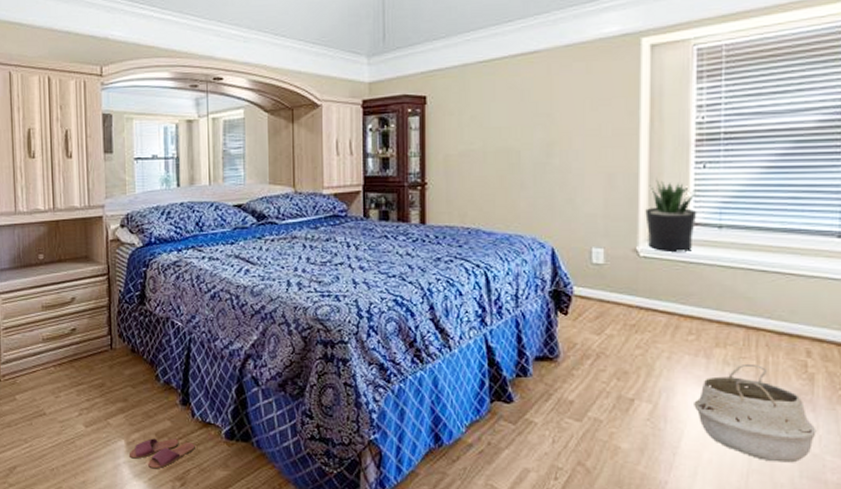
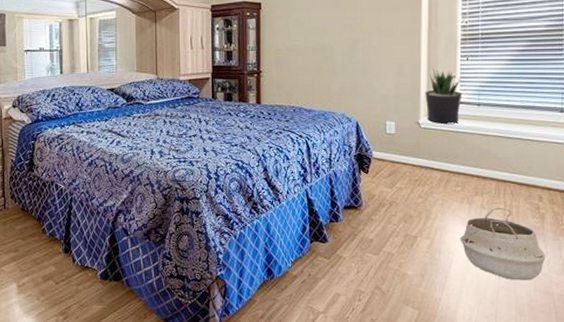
slippers: present [130,438,195,469] -> none [20,280,76,306]

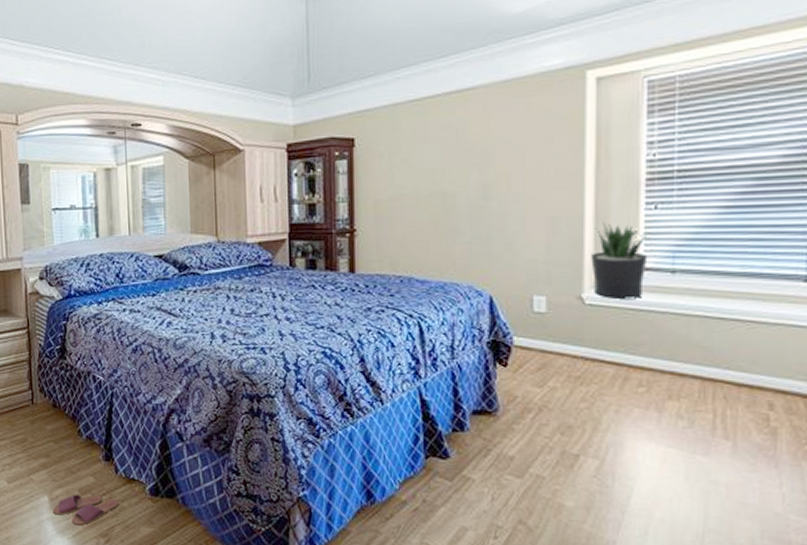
slippers: none [20,280,76,306] -> present [53,494,119,526]
woven basket: present [460,207,546,281] -> none [644,417,780,522]

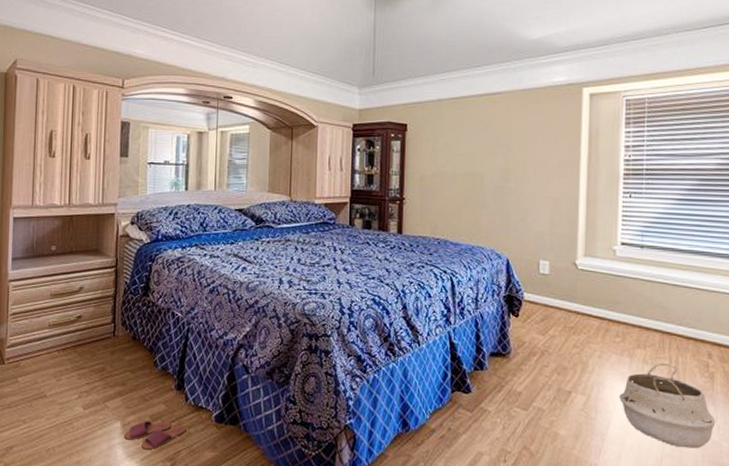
planter: present [591,221,648,299] -> none [583,204,624,266]
woven basket: none [644,417,780,522] -> present [619,363,716,449]

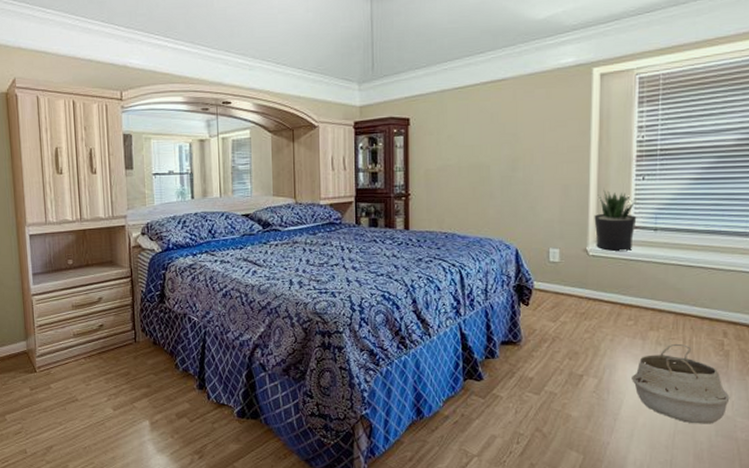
slippers: present [124,421,187,450] -> none [153,418,211,445]
planter: none [583,204,624,266] -> present [594,189,637,251]

